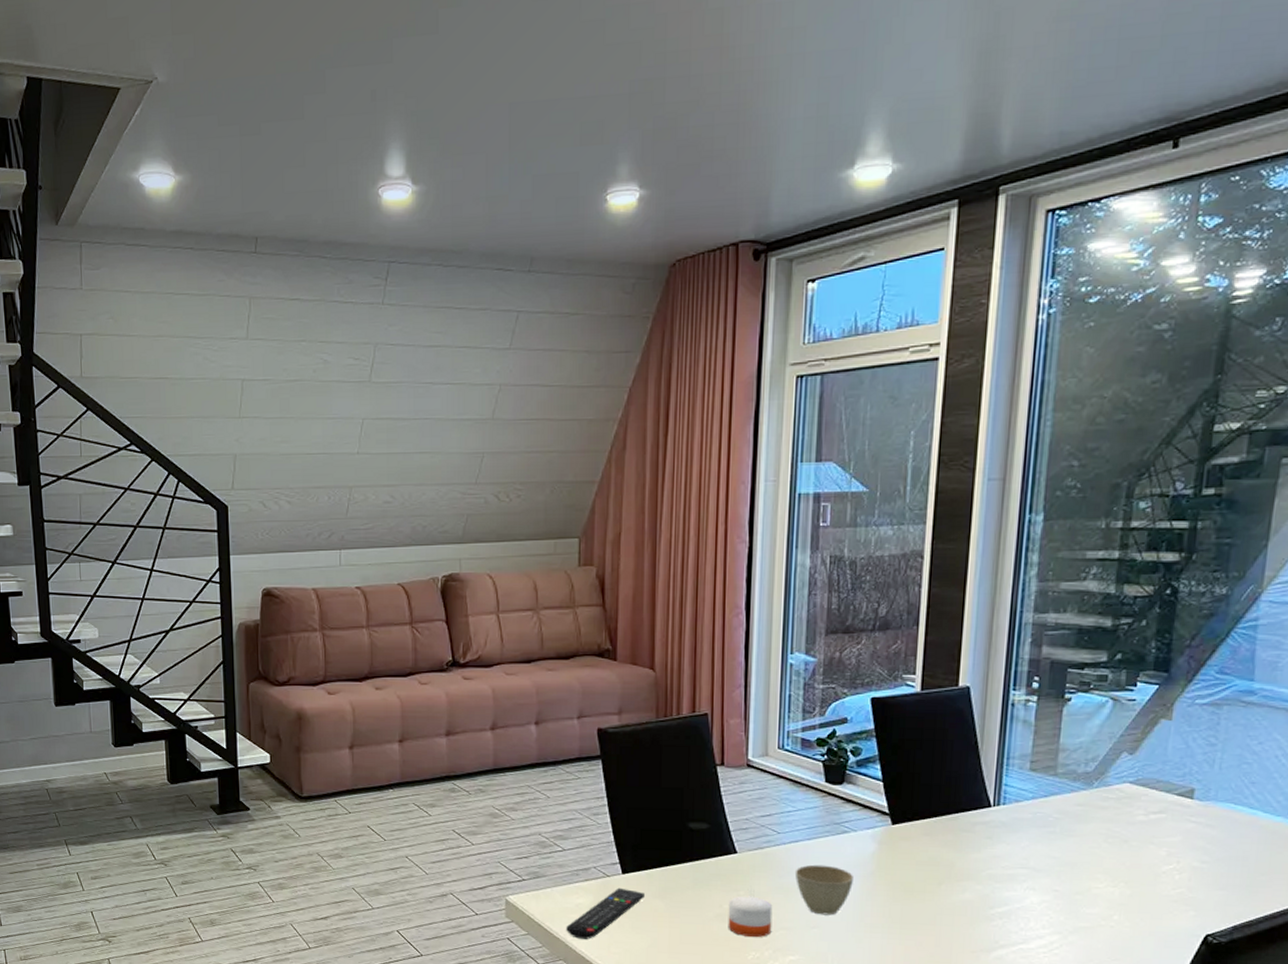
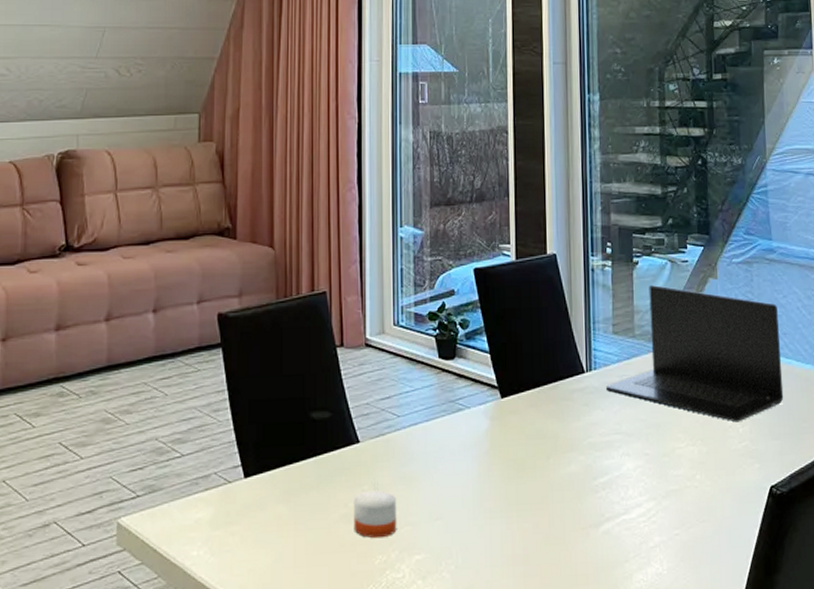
remote control: present [566,887,645,939] -> none [184,494,268,563]
cup: present [794,864,855,916] -> none [415,447,472,504]
laptop: none [1014,723,1248,869] -> present [605,285,784,423]

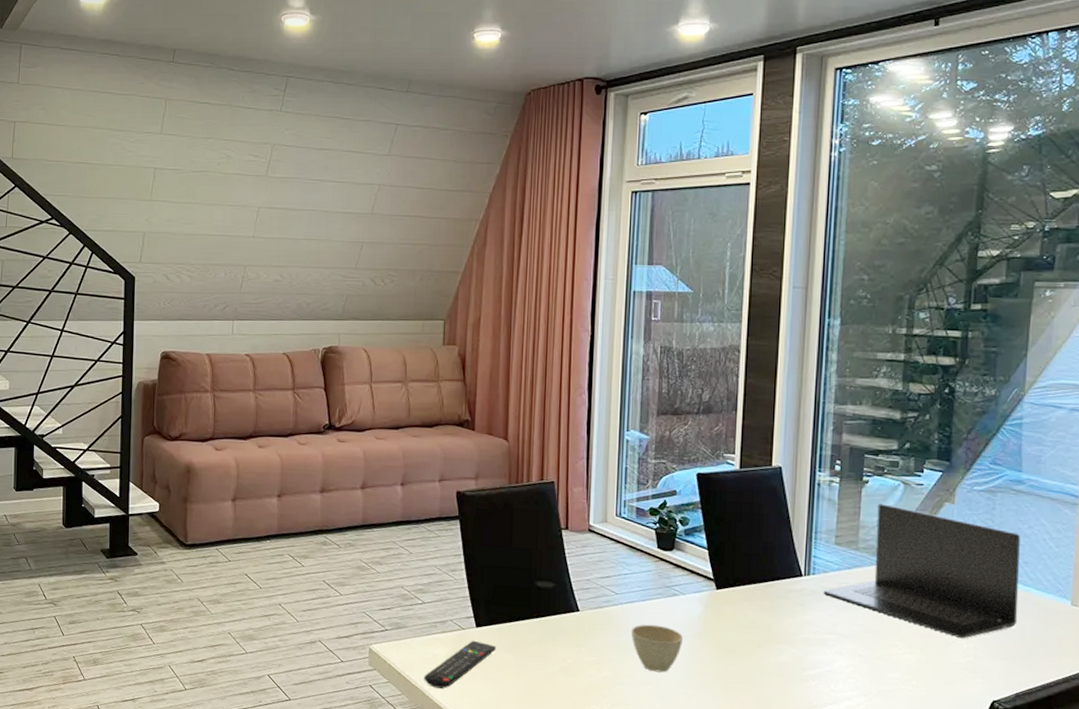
remote control: none [184,494,268,563] -> present [424,640,496,689]
candle: present [353,490,397,539] -> none [570,651,611,692]
cup: none [415,447,472,504] -> present [630,624,684,673]

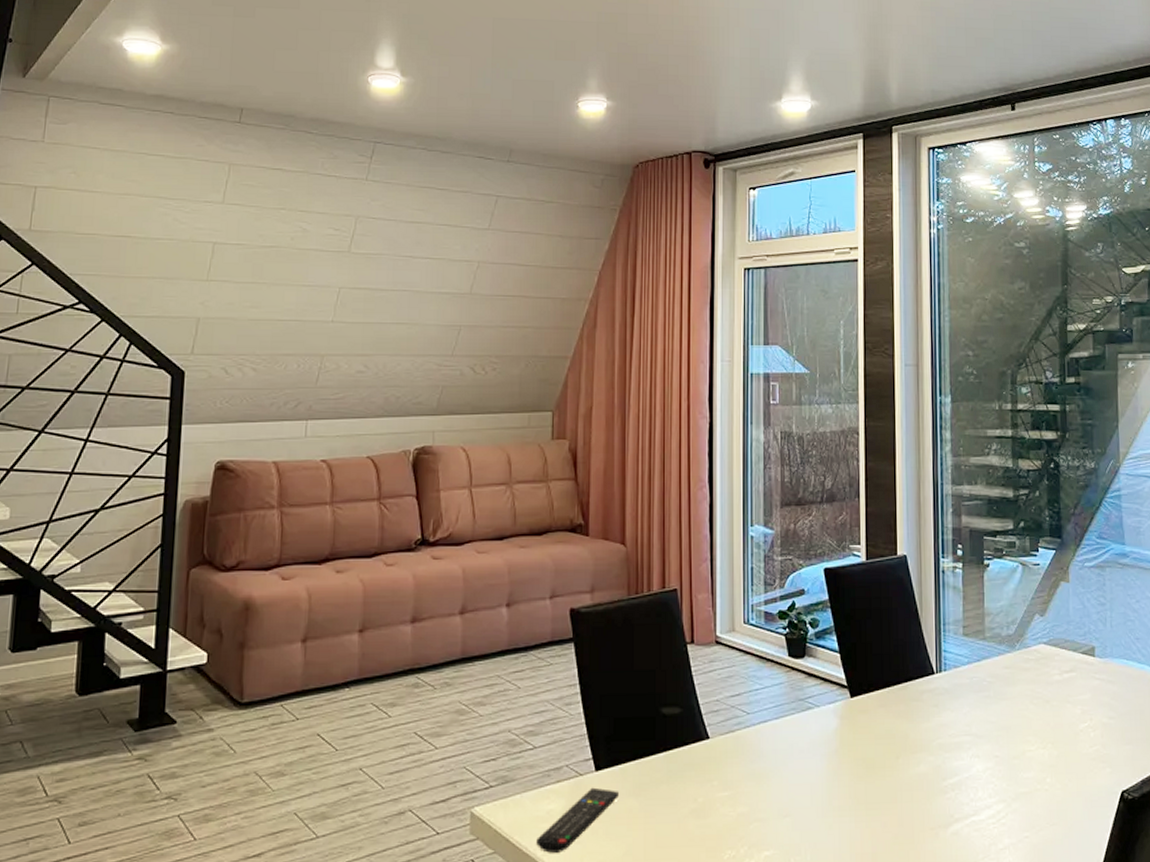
cup: present [630,624,684,673] -> none [765,745,821,802]
laptop: present [823,504,1020,639] -> none [955,588,1136,727]

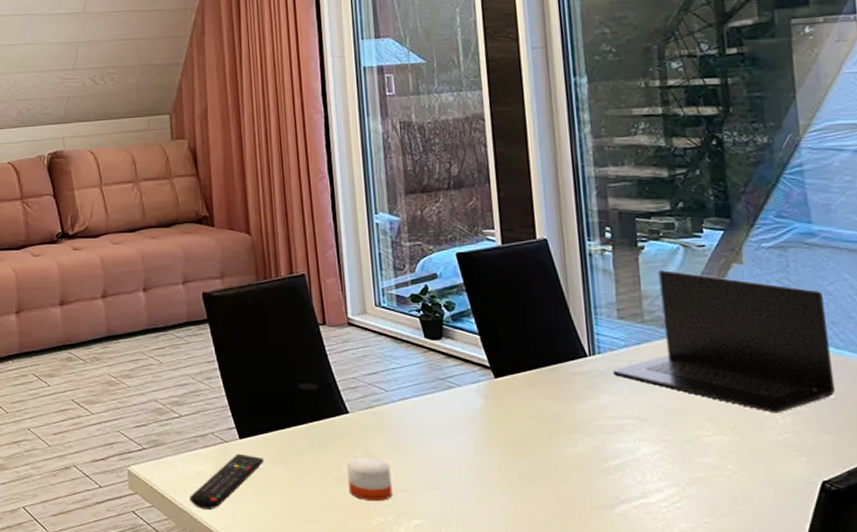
candle: none [703,786,746,834] -> present [346,457,393,502]
laptop: none [955,588,1136,727] -> present [612,270,836,413]

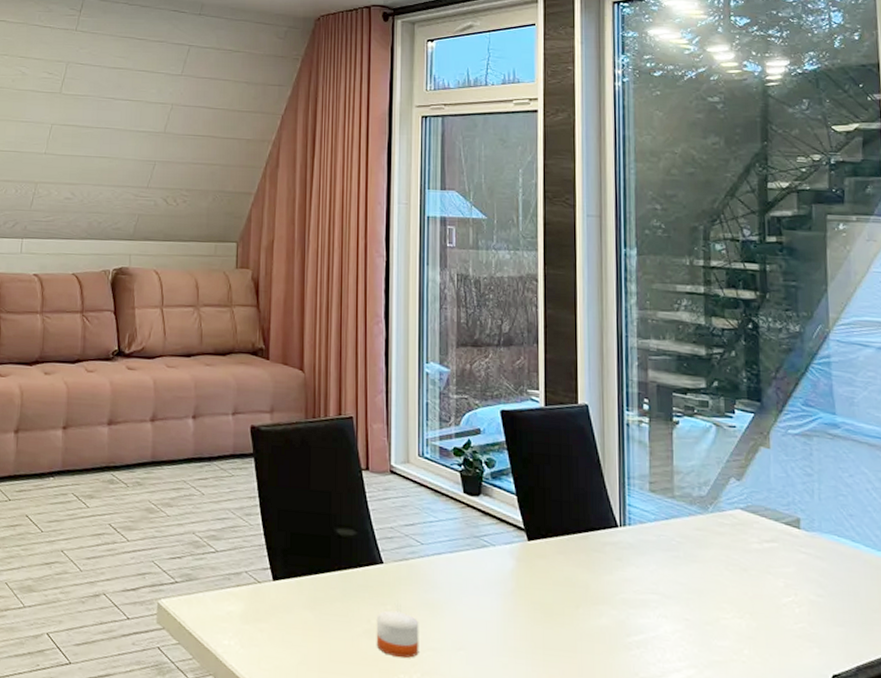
remote control: present [189,453,264,509] -> none [217,595,295,653]
laptop: present [612,270,836,413] -> none [641,447,850,602]

